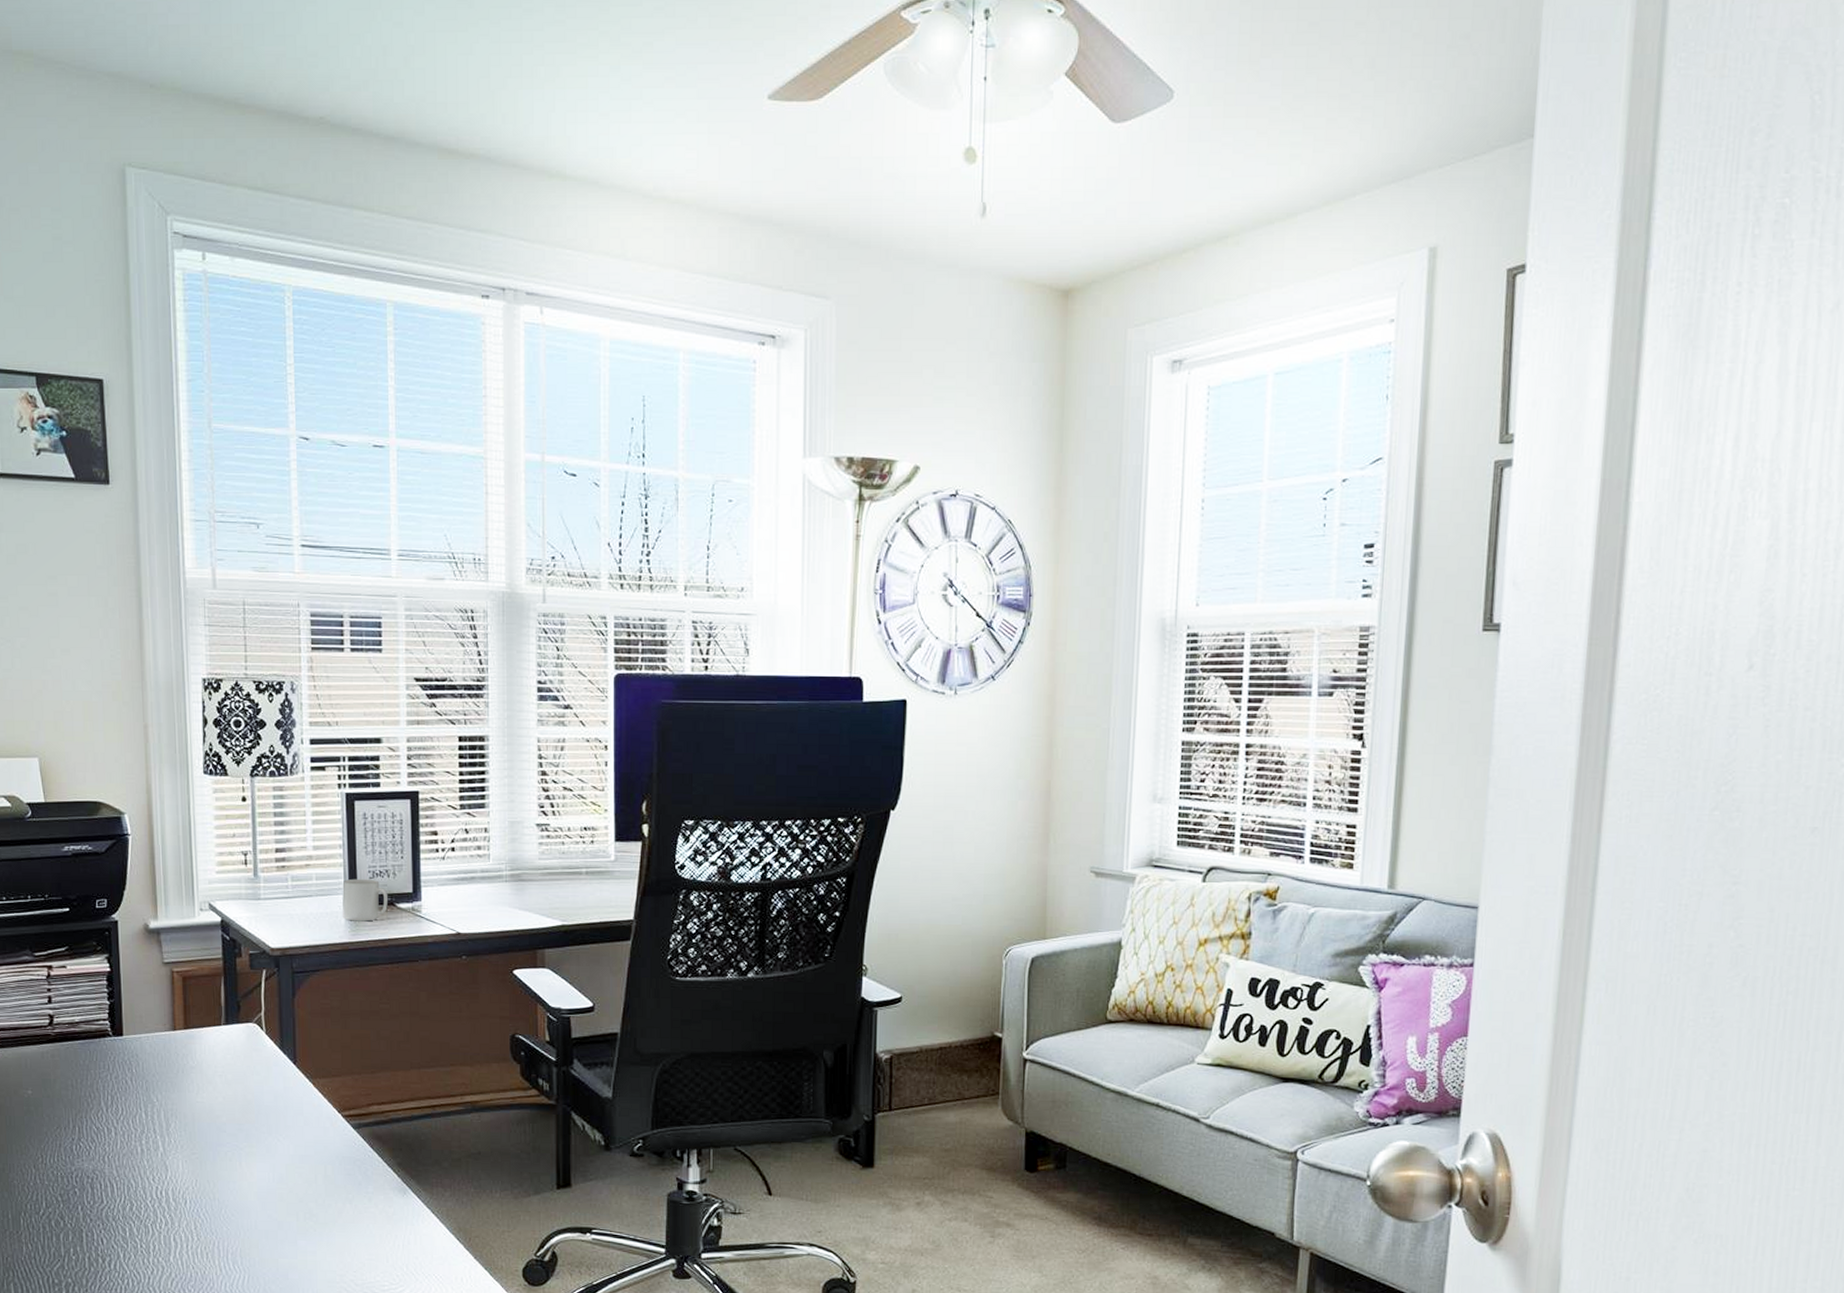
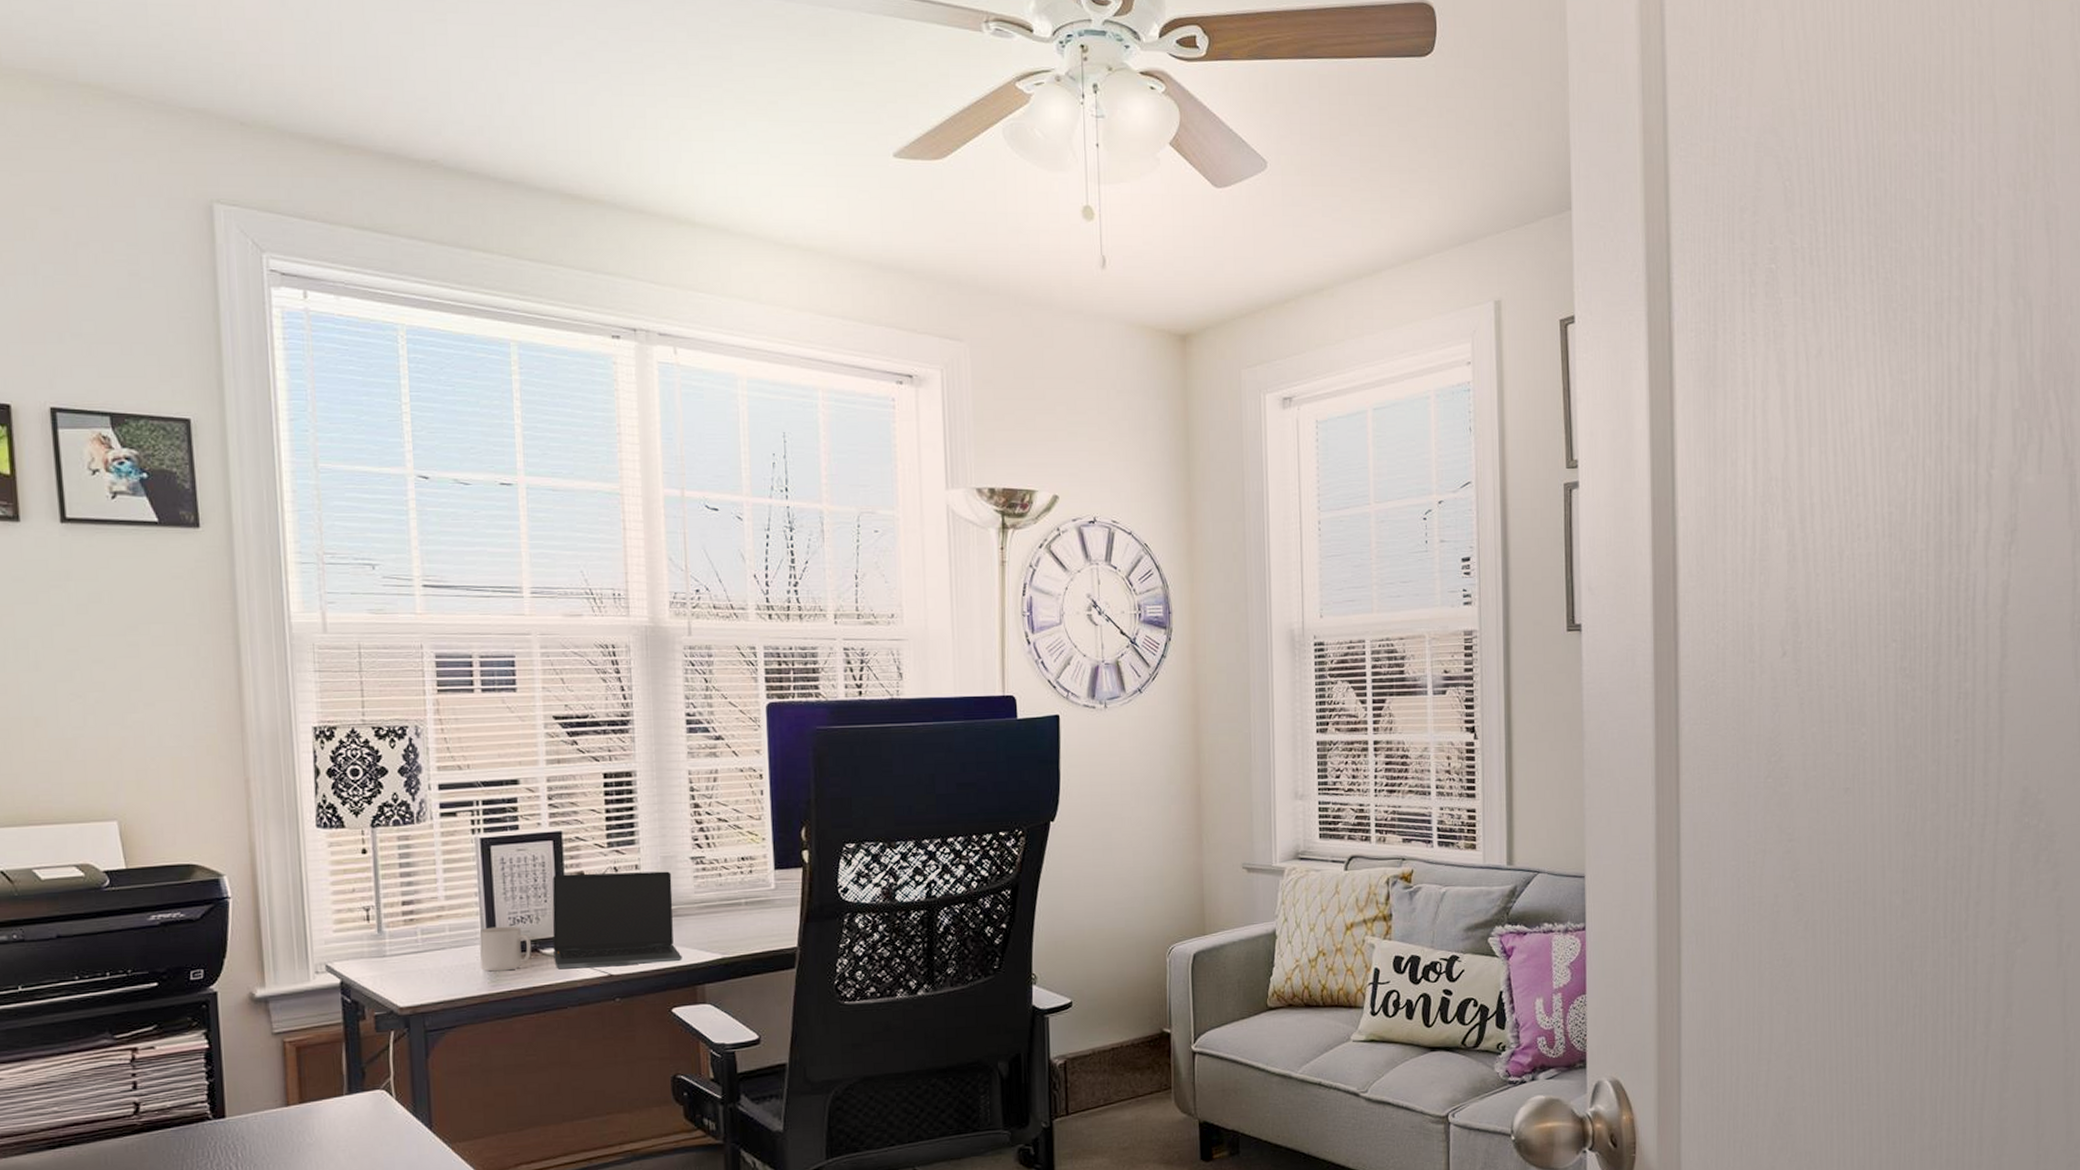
laptop: none [407,833,525,925] -> present [552,871,682,968]

